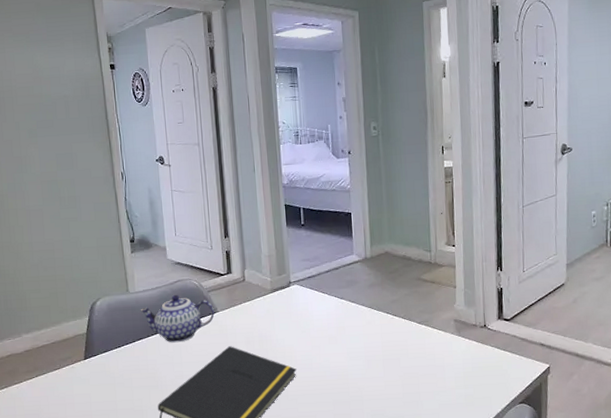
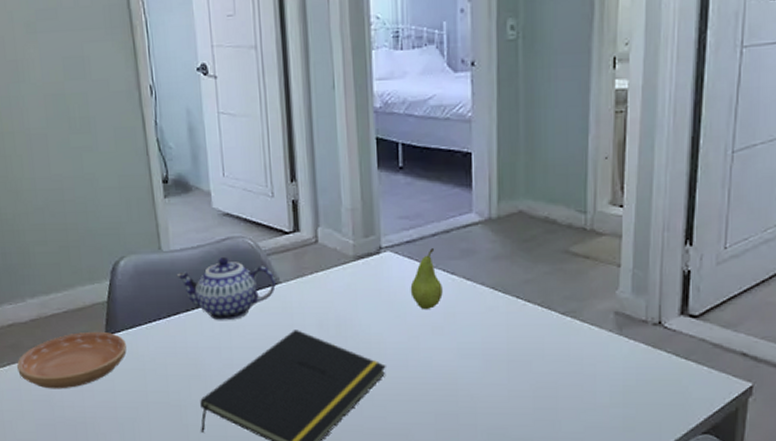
saucer: none [13,356,101,405] -> present [17,331,127,389]
fruit: none [312,281,335,325] -> present [410,248,443,309]

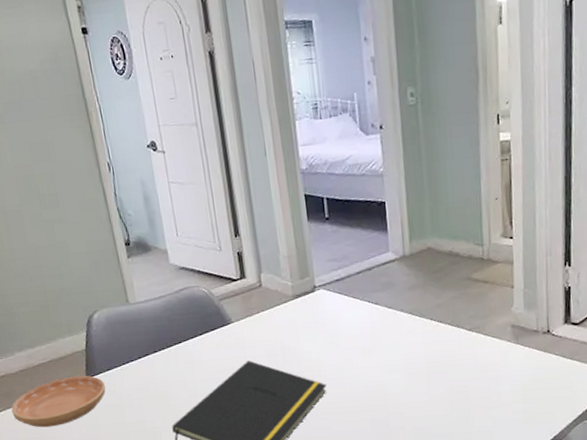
teapot: present [176,257,276,321] -> none [143,305,229,359]
fruit: present [410,248,443,309] -> none [342,284,370,335]

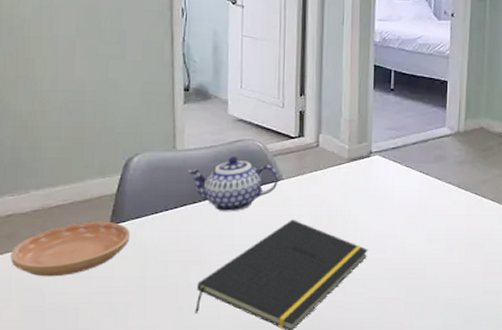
teapot: none [143,305,229,359] -> present [187,157,279,212]

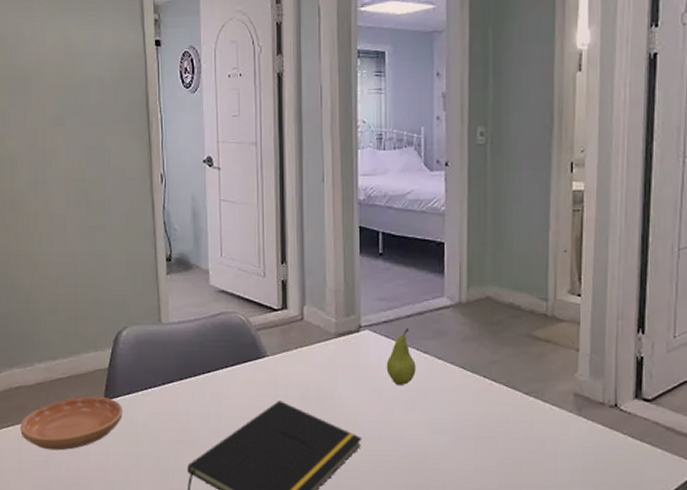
teapot: present [187,157,279,212] -> none [173,331,263,391]
fruit: none [392,154,419,203] -> present [386,329,416,385]

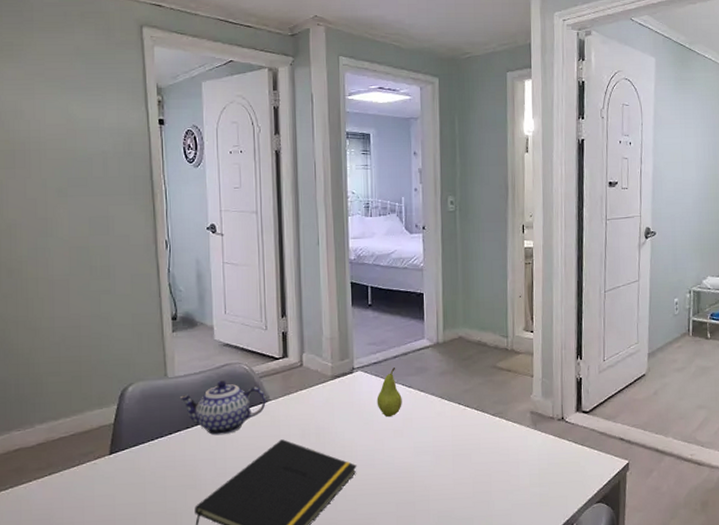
saucer: present [20,396,123,451] -> none [20,451,130,508]
teapot: none [173,331,263,391] -> present [179,381,266,436]

